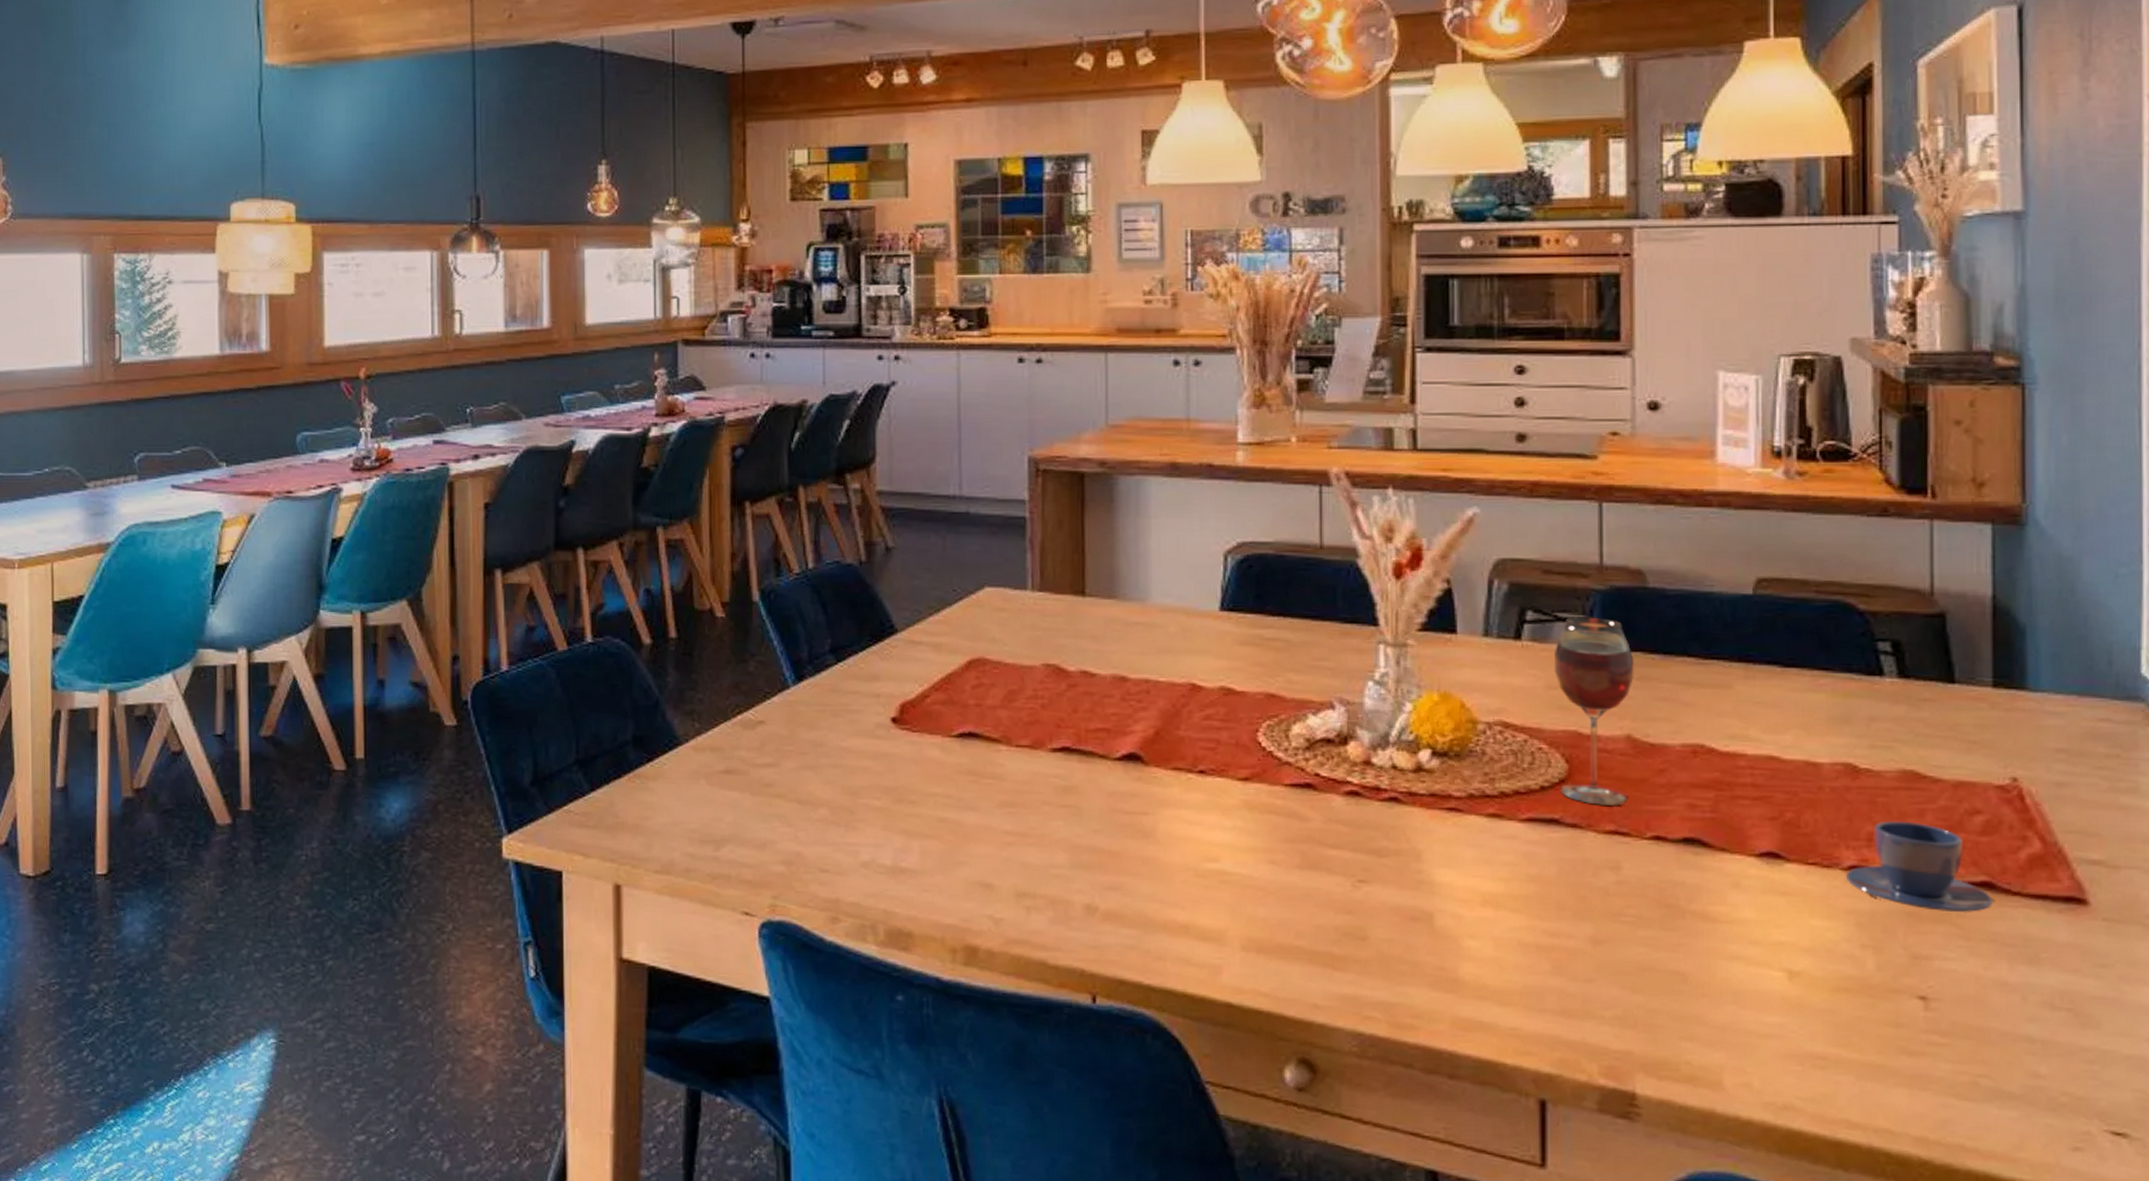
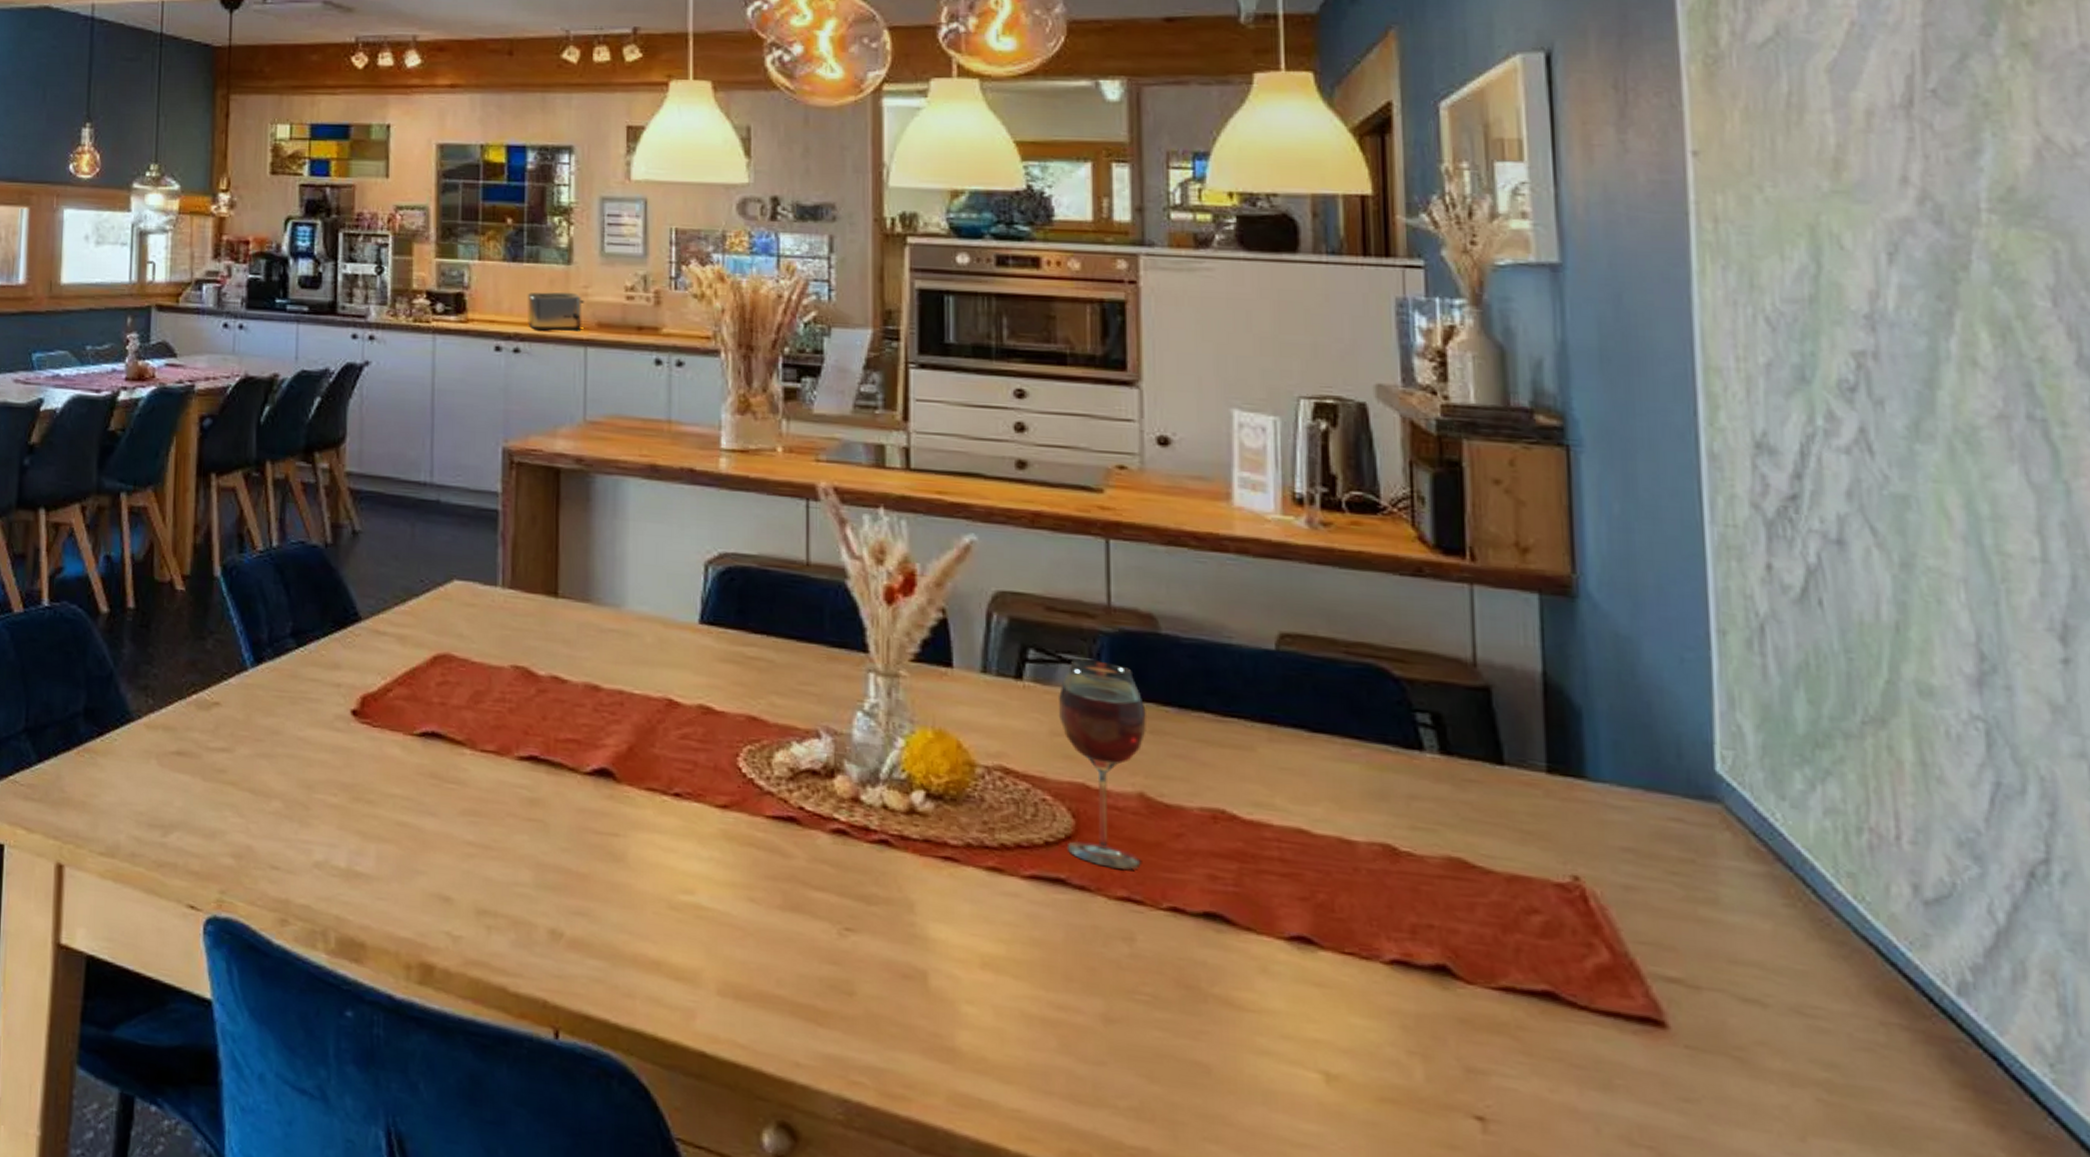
toaster: none [1048,300,1103,340] -> present [527,292,584,332]
teacup: present [1845,821,1993,913] -> none [1387,912,1557,1025]

